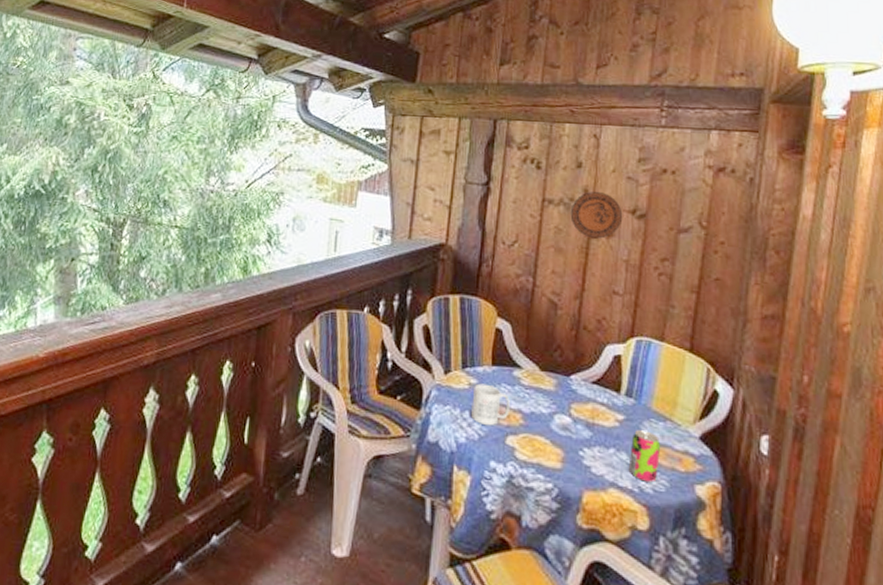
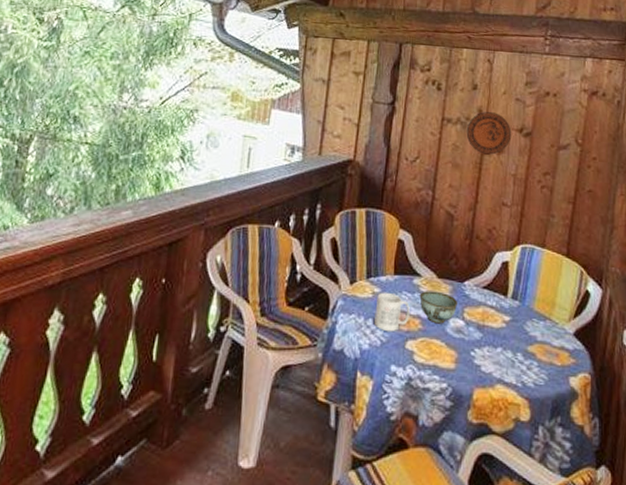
bowl: none [520,384,564,420] -> present [419,291,458,324]
beverage can: present [628,430,661,483] -> none [513,330,541,377]

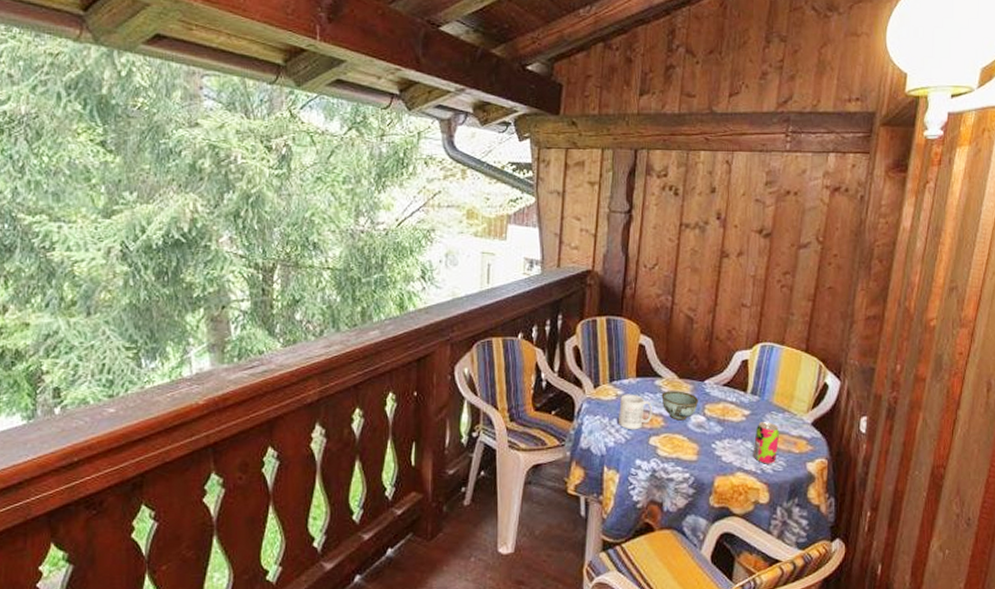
decorative plate: present [466,112,512,155] -> none [705,215,751,257]
beverage can: none [513,330,541,377] -> present [753,422,780,464]

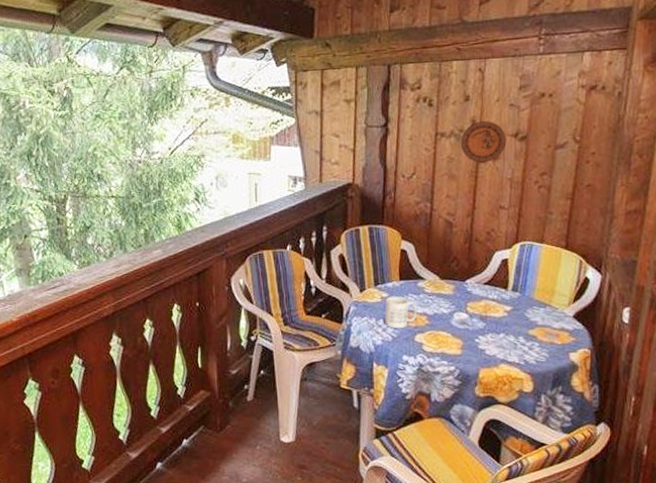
bowl: present [661,391,699,421] -> none [424,291,461,319]
decorative plate: none [705,215,751,257] -> present [460,121,507,163]
beverage can: present [753,422,780,464] -> none [515,316,542,356]

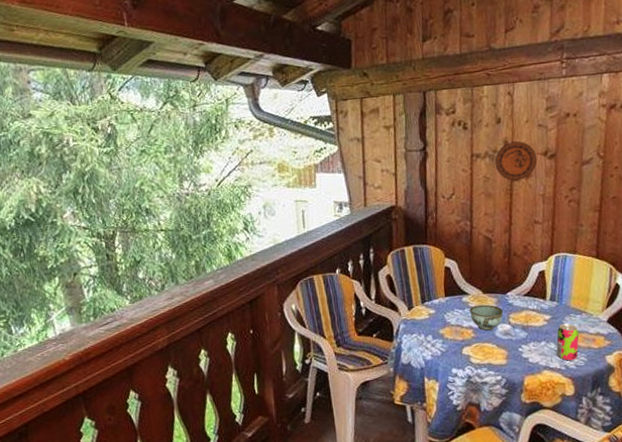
mug: present [385,296,417,329] -> none [432,311,463,344]
bowl: none [424,291,461,319] -> present [469,304,504,331]
beverage can: none [515,316,542,356] -> present [556,323,579,361]

